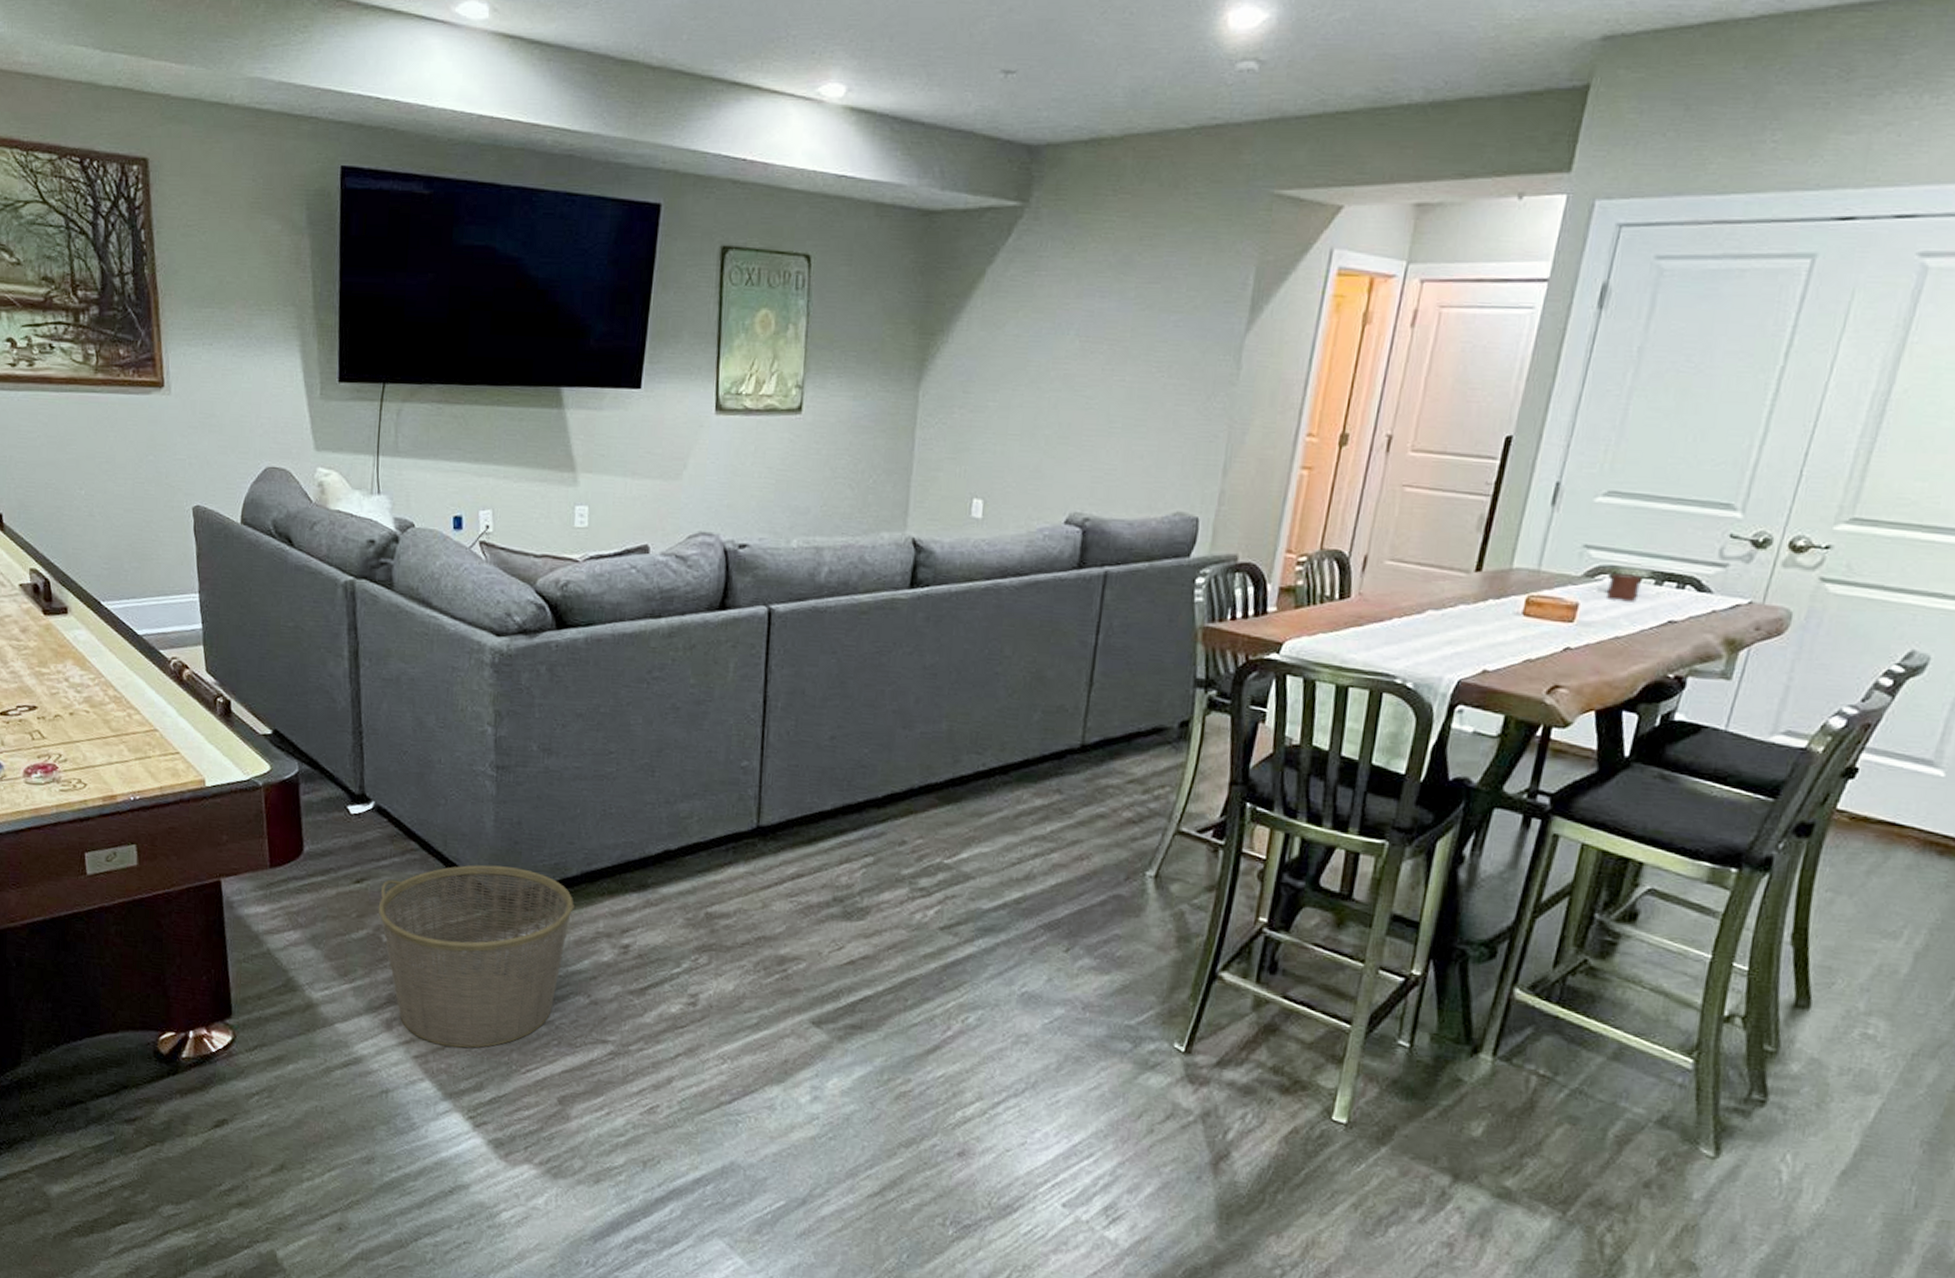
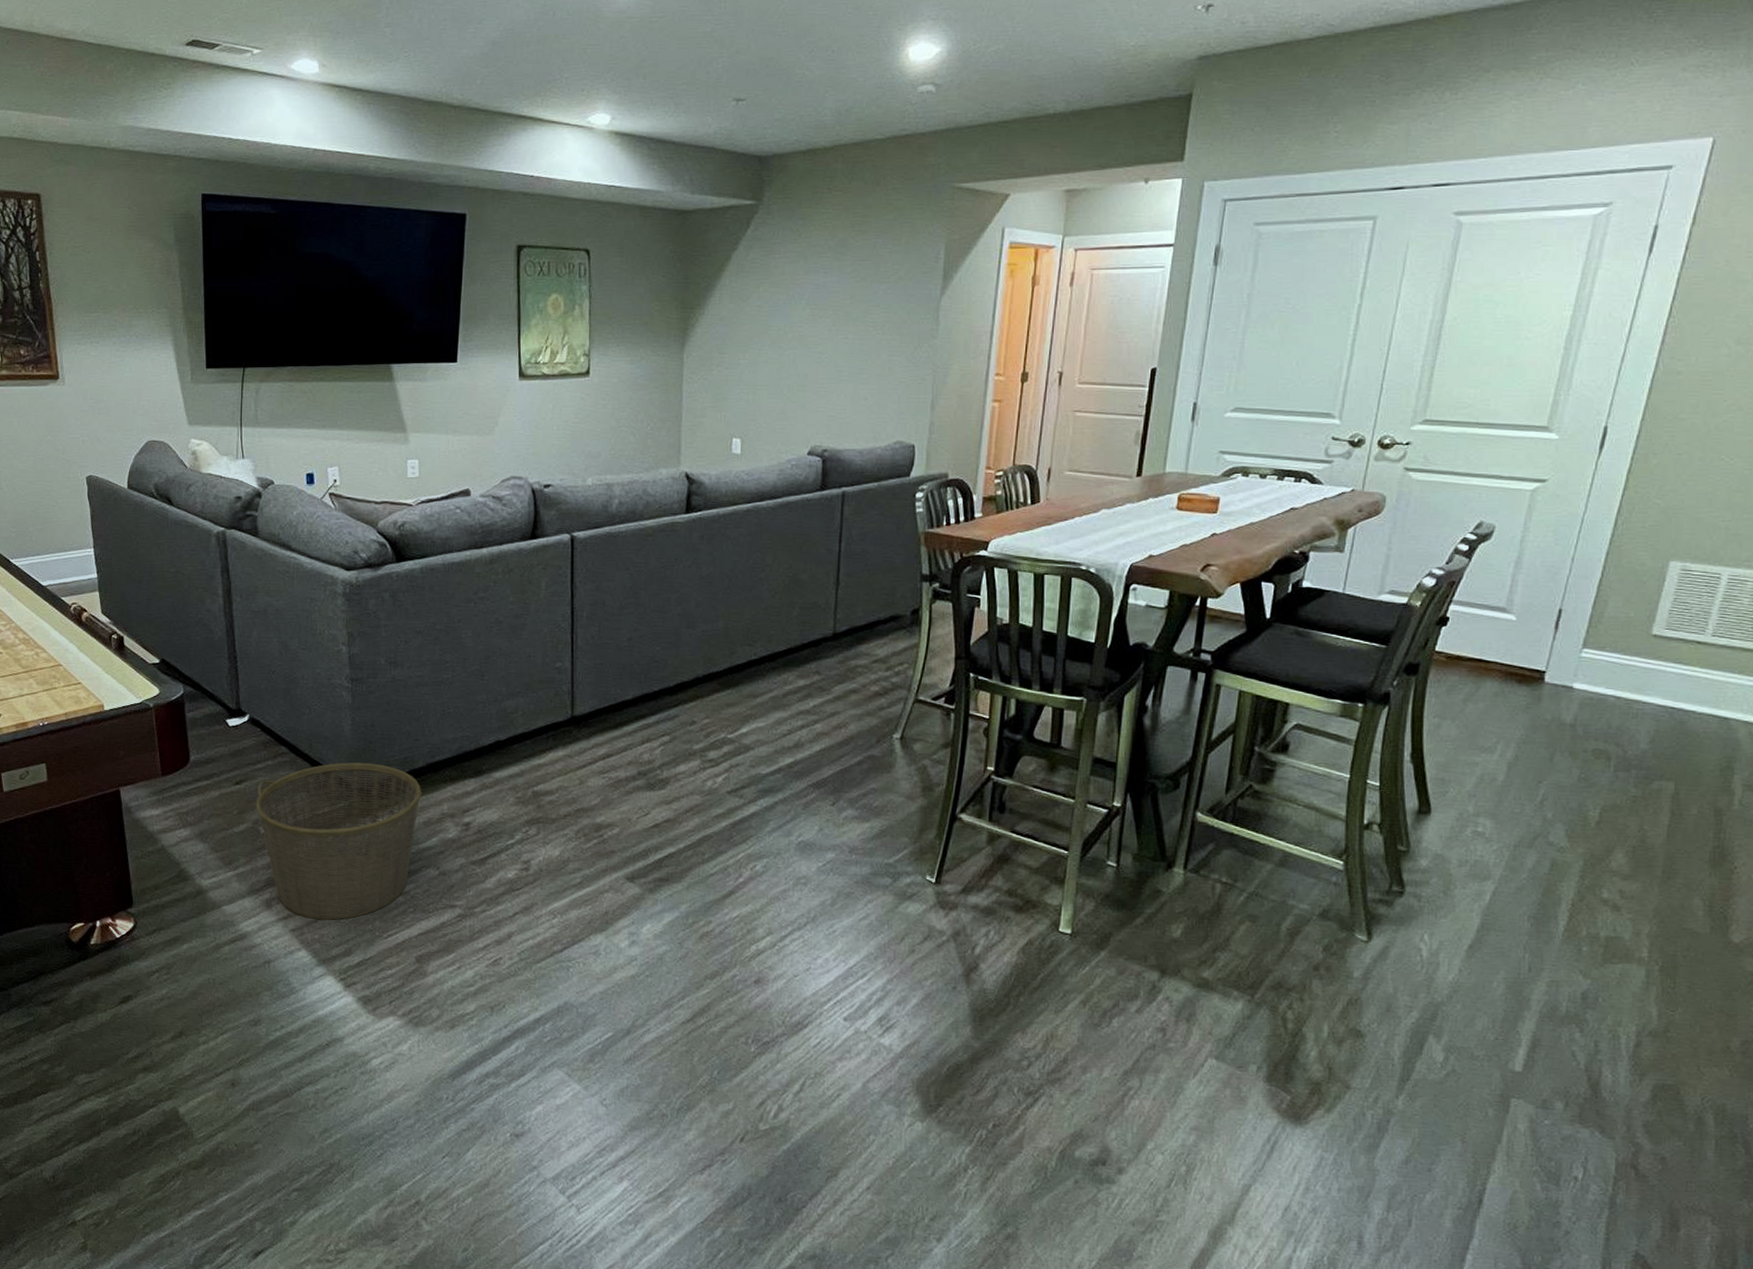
candle: present [1605,568,1641,603] -> none [1240,468,1266,495]

